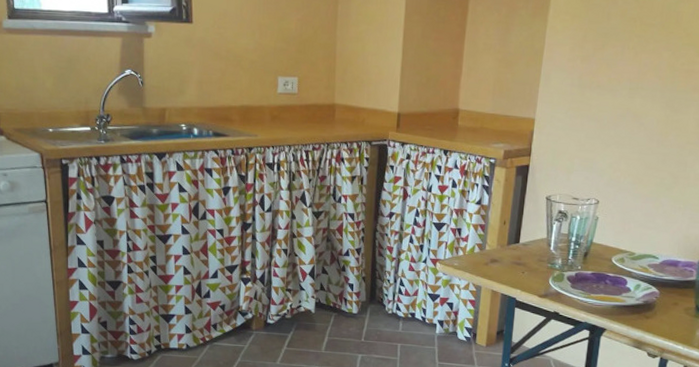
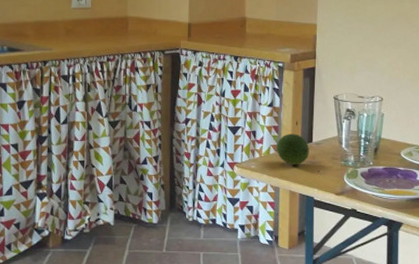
fruit: none [481,233,516,265] -> present [276,134,309,165]

